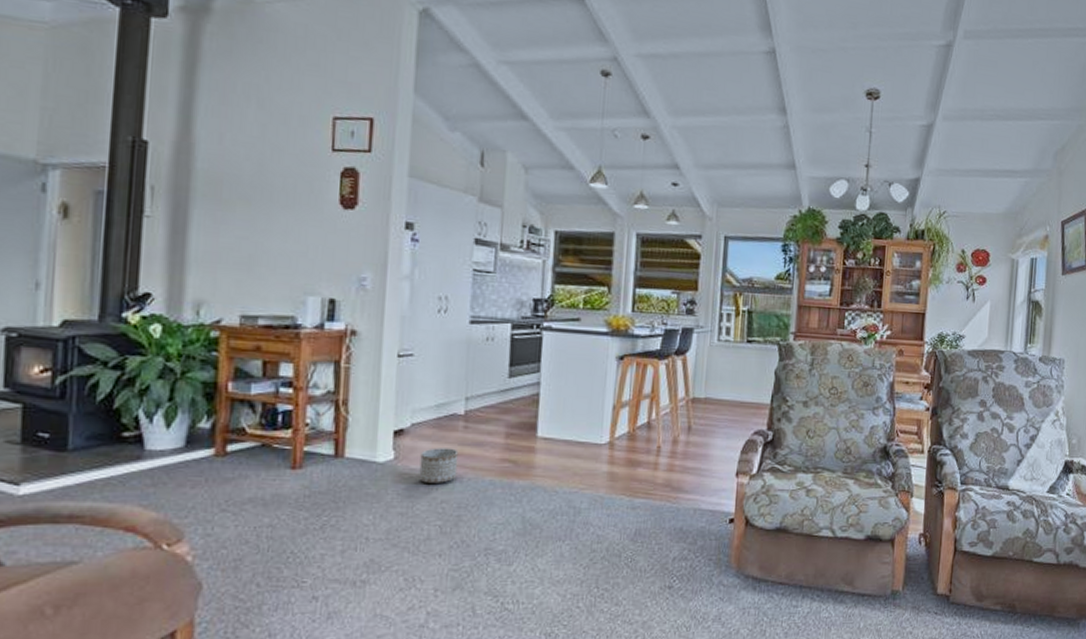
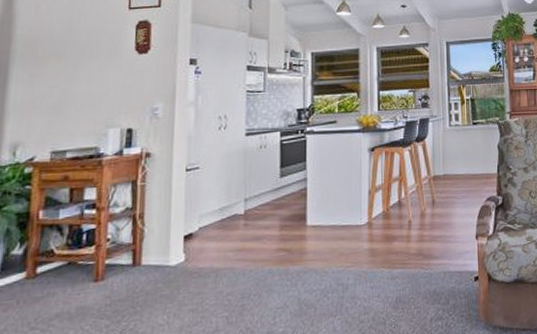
planter: present [419,448,459,483] -> none [207,245,241,279]

